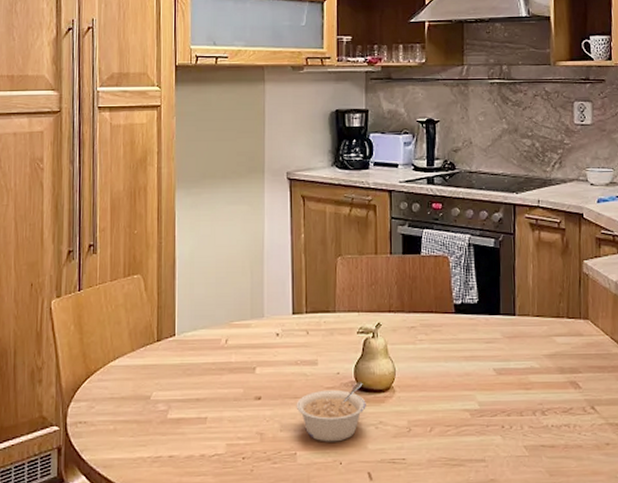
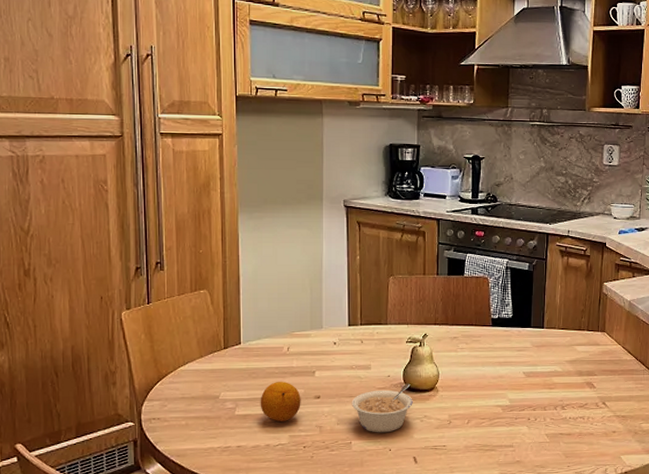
fruit: none [195,380,240,428] -> present [260,382,301,422]

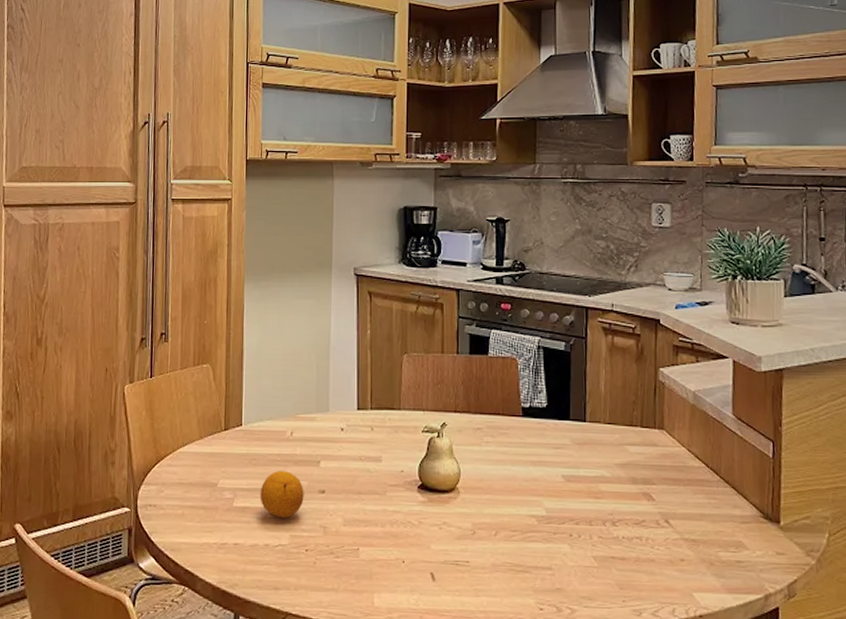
legume: present [351,383,413,433] -> none [359,481,430,540]

